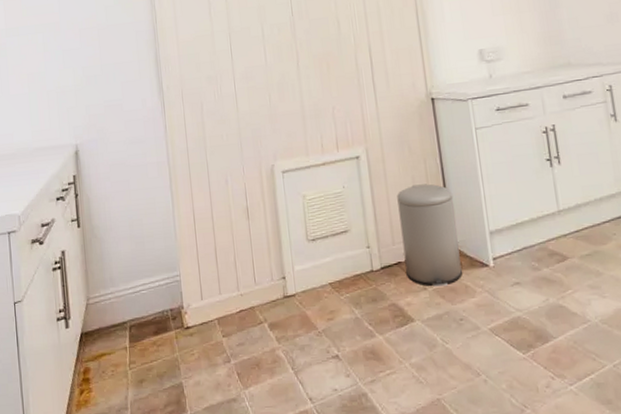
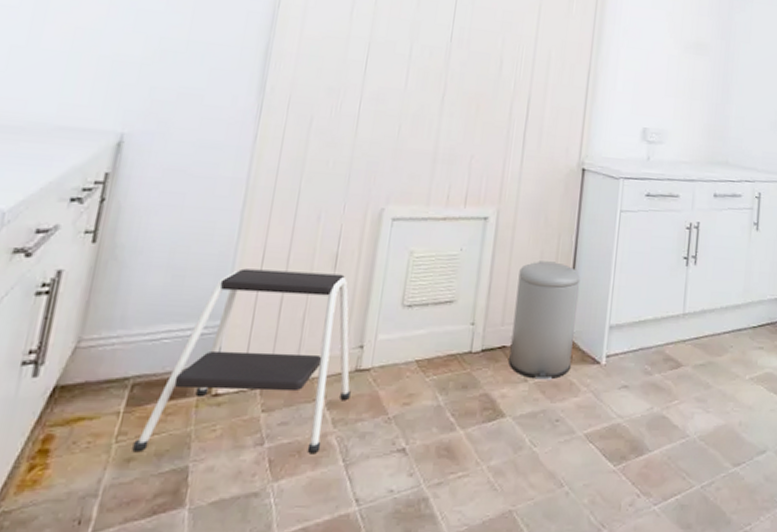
step stool: none [141,223,285,376] -> present [132,268,351,454]

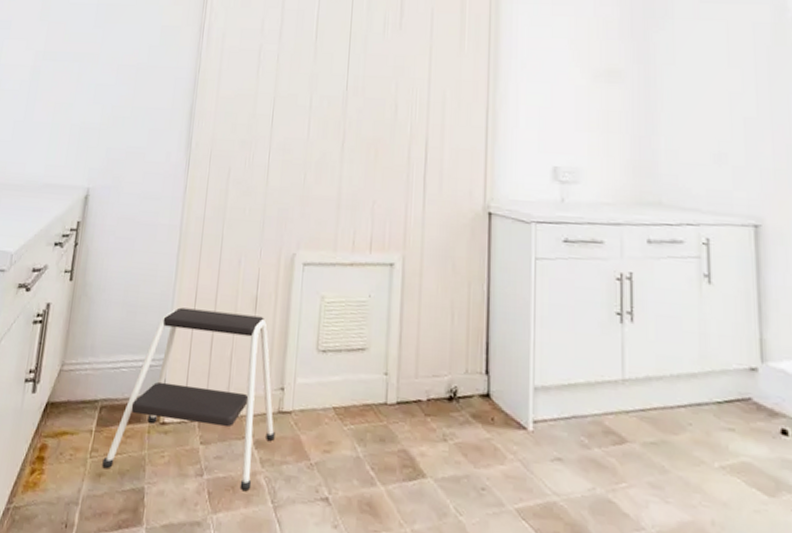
pedal bin: present [508,261,581,382] -> none [426,310,497,444]

